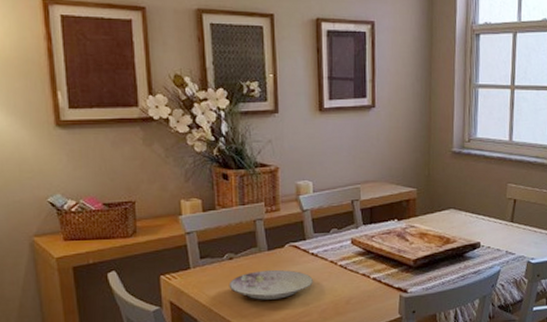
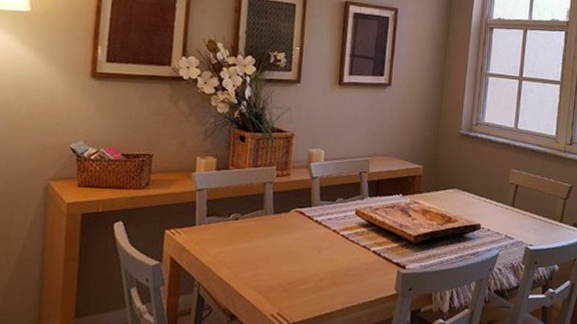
plate: present [228,270,313,300] -> none [230,234,314,264]

